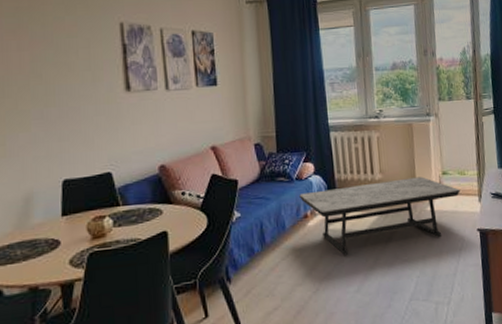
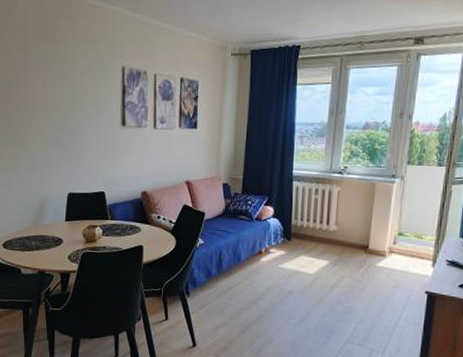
coffee table: present [299,177,460,255] -> none [257,232,414,293]

